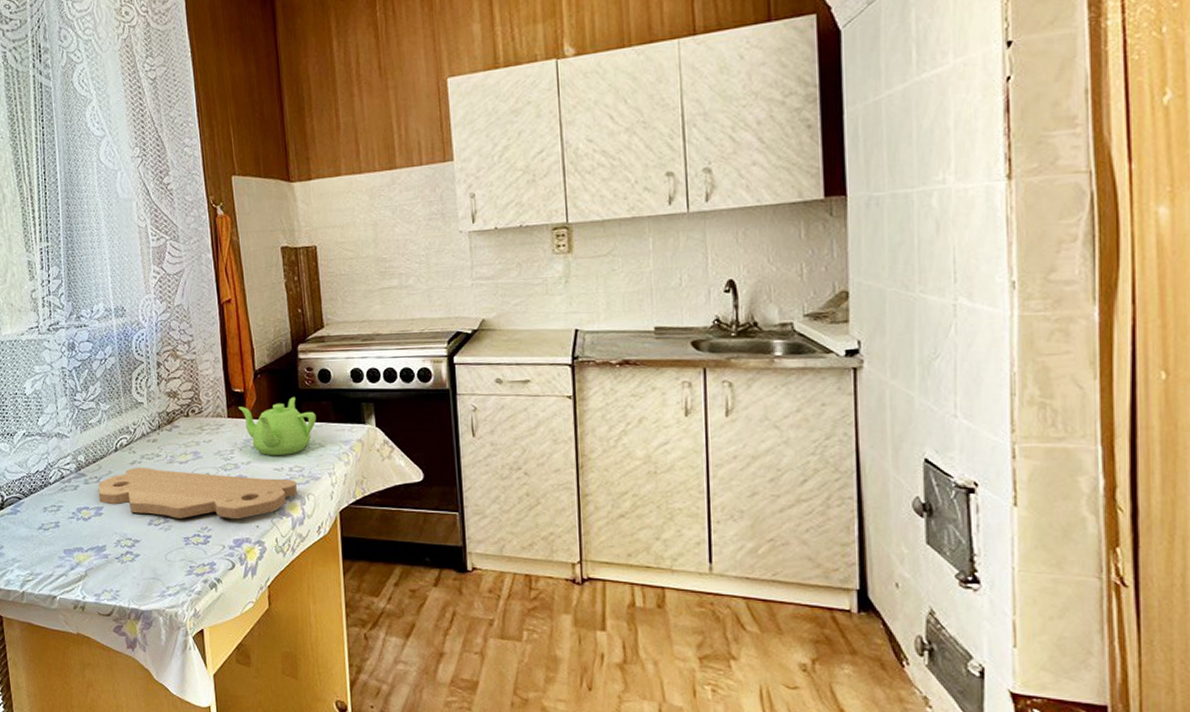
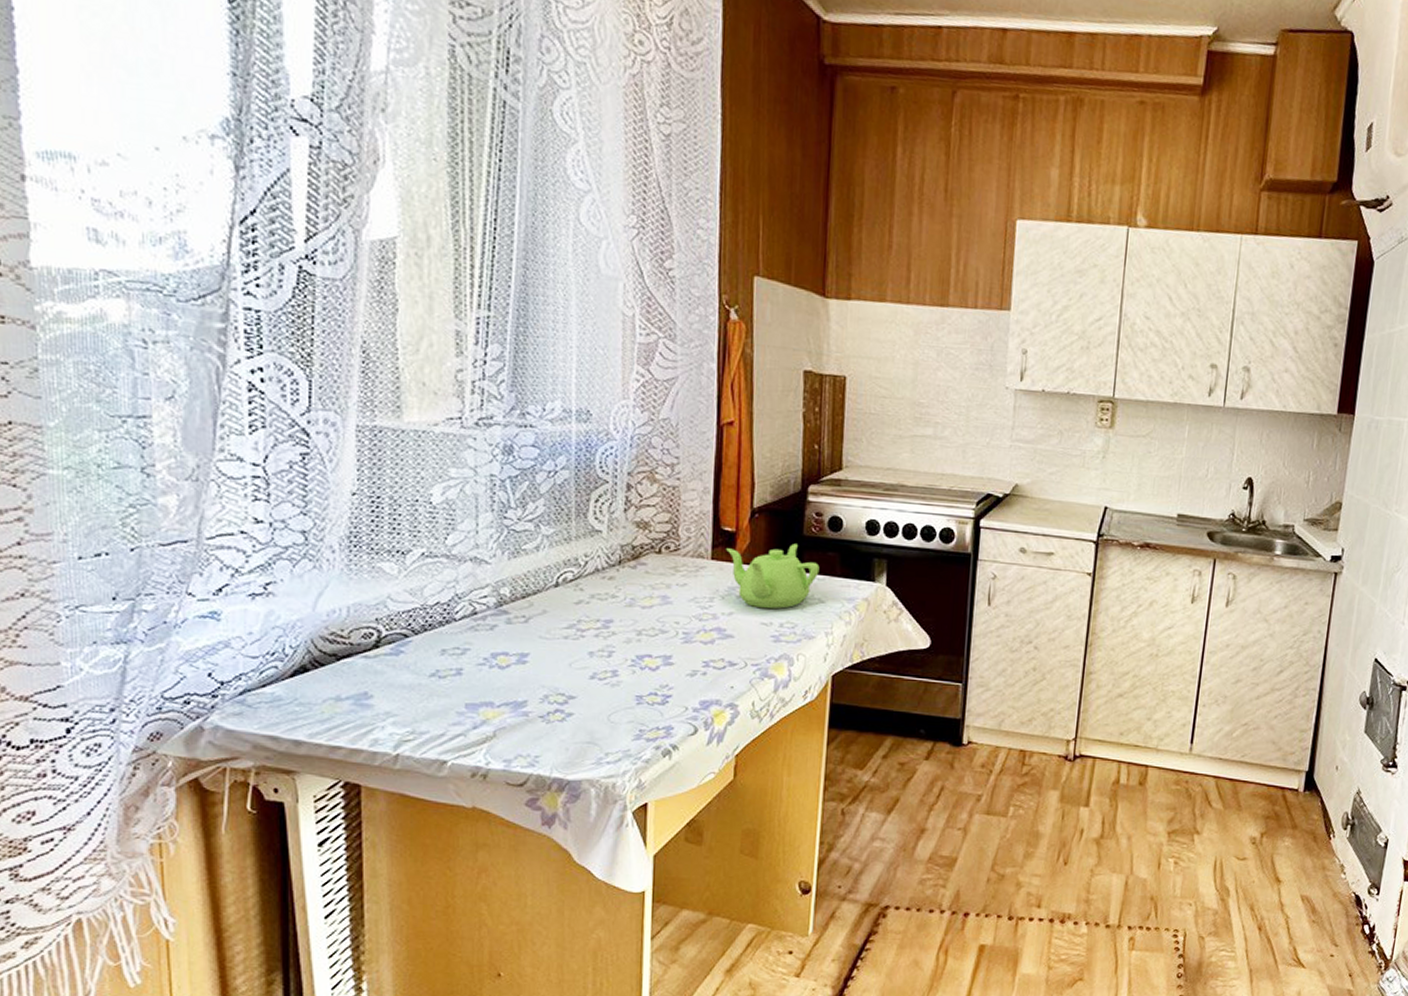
cutting board: present [98,468,297,518] -> none [524,608,786,677]

